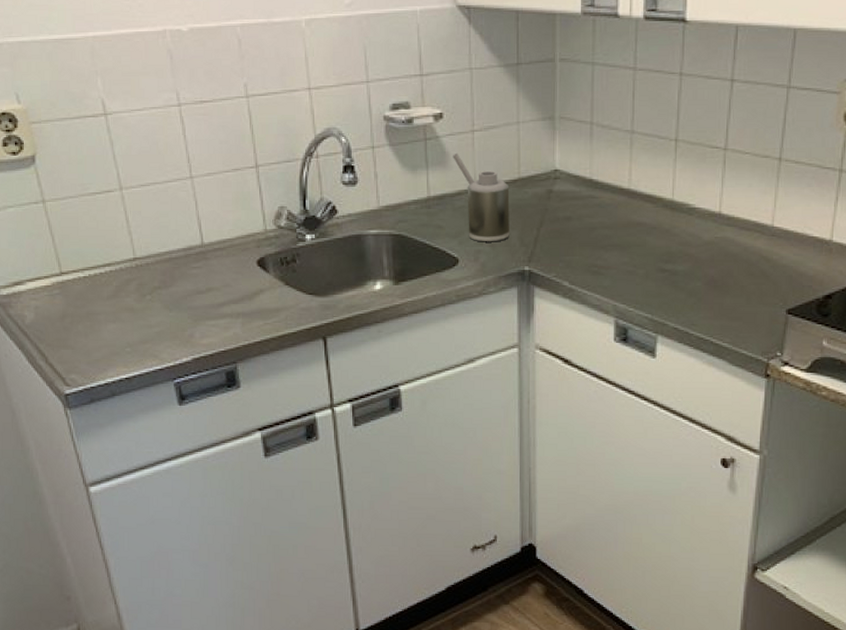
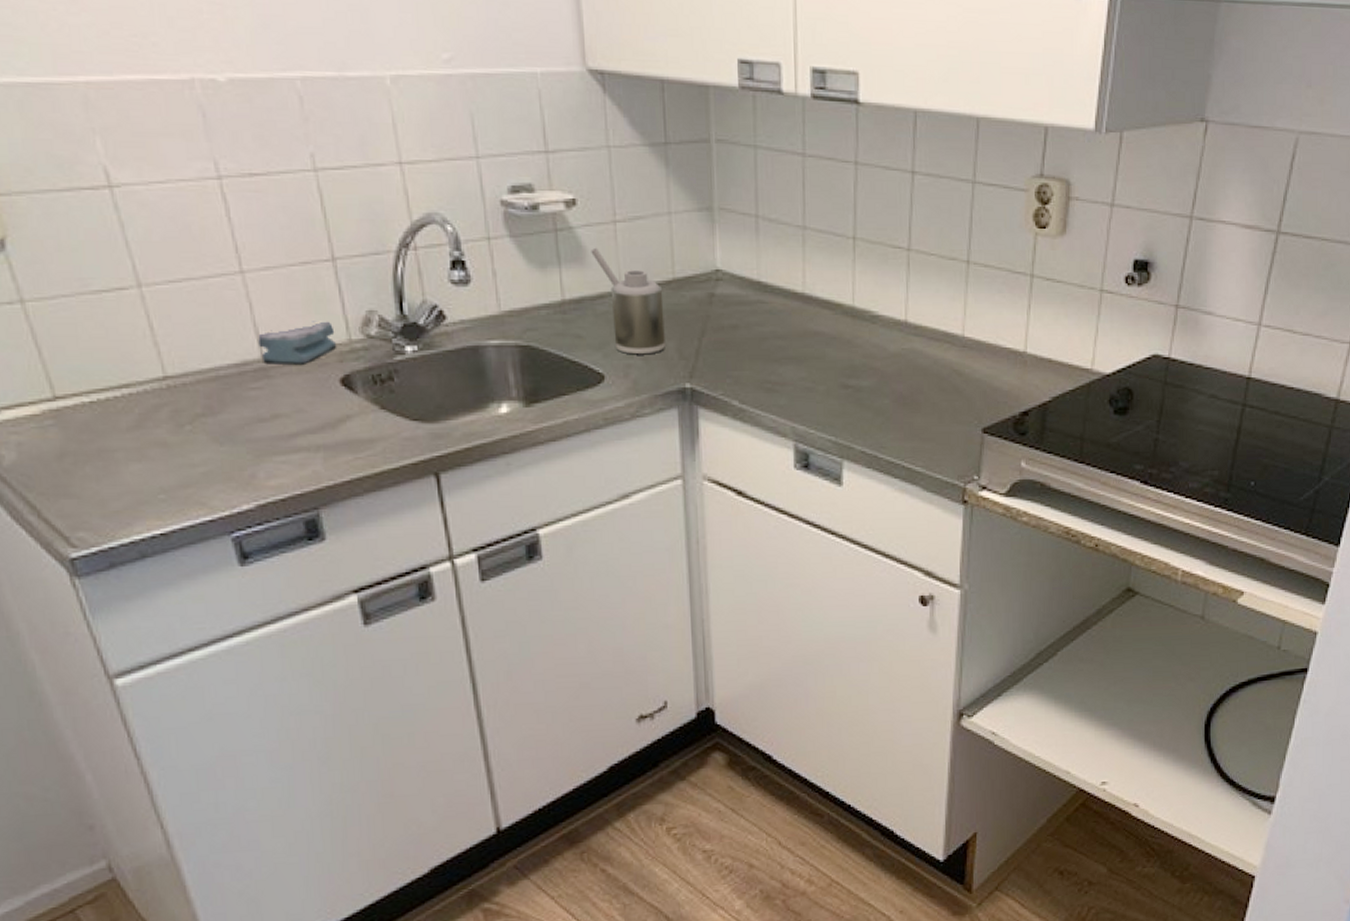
sponge: none [200,215,256,250] -> present [258,321,337,366]

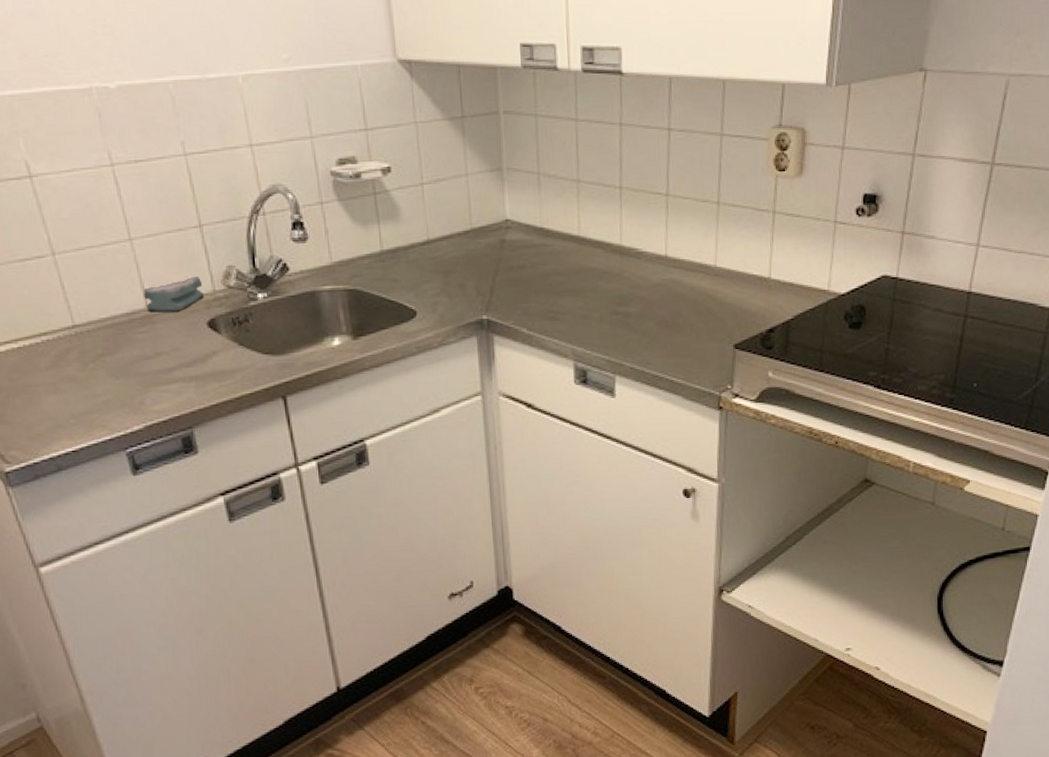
soap dispenser: present [591,247,665,355] -> none [404,206,466,294]

